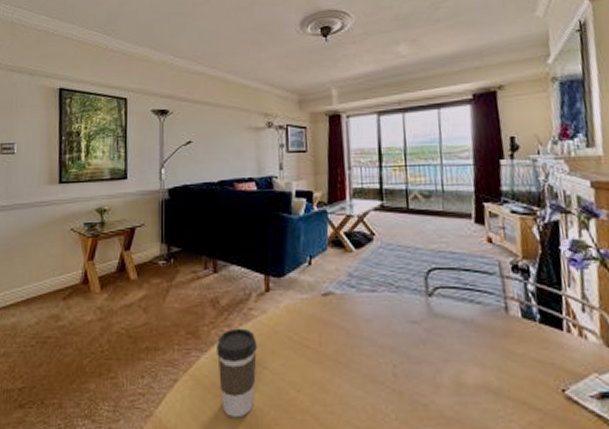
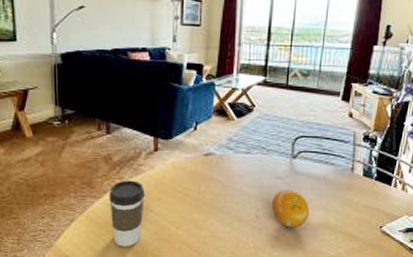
fruit: none [410,337,463,392] -> present [271,189,310,228]

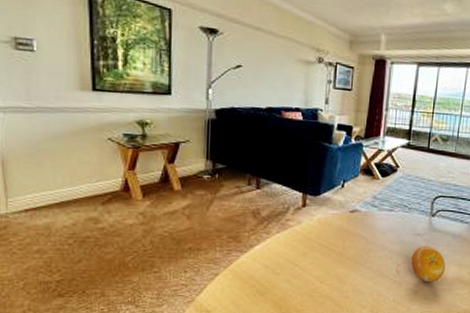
coffee cup: present [109,180,145,247] -> none [255,235,291,302]

